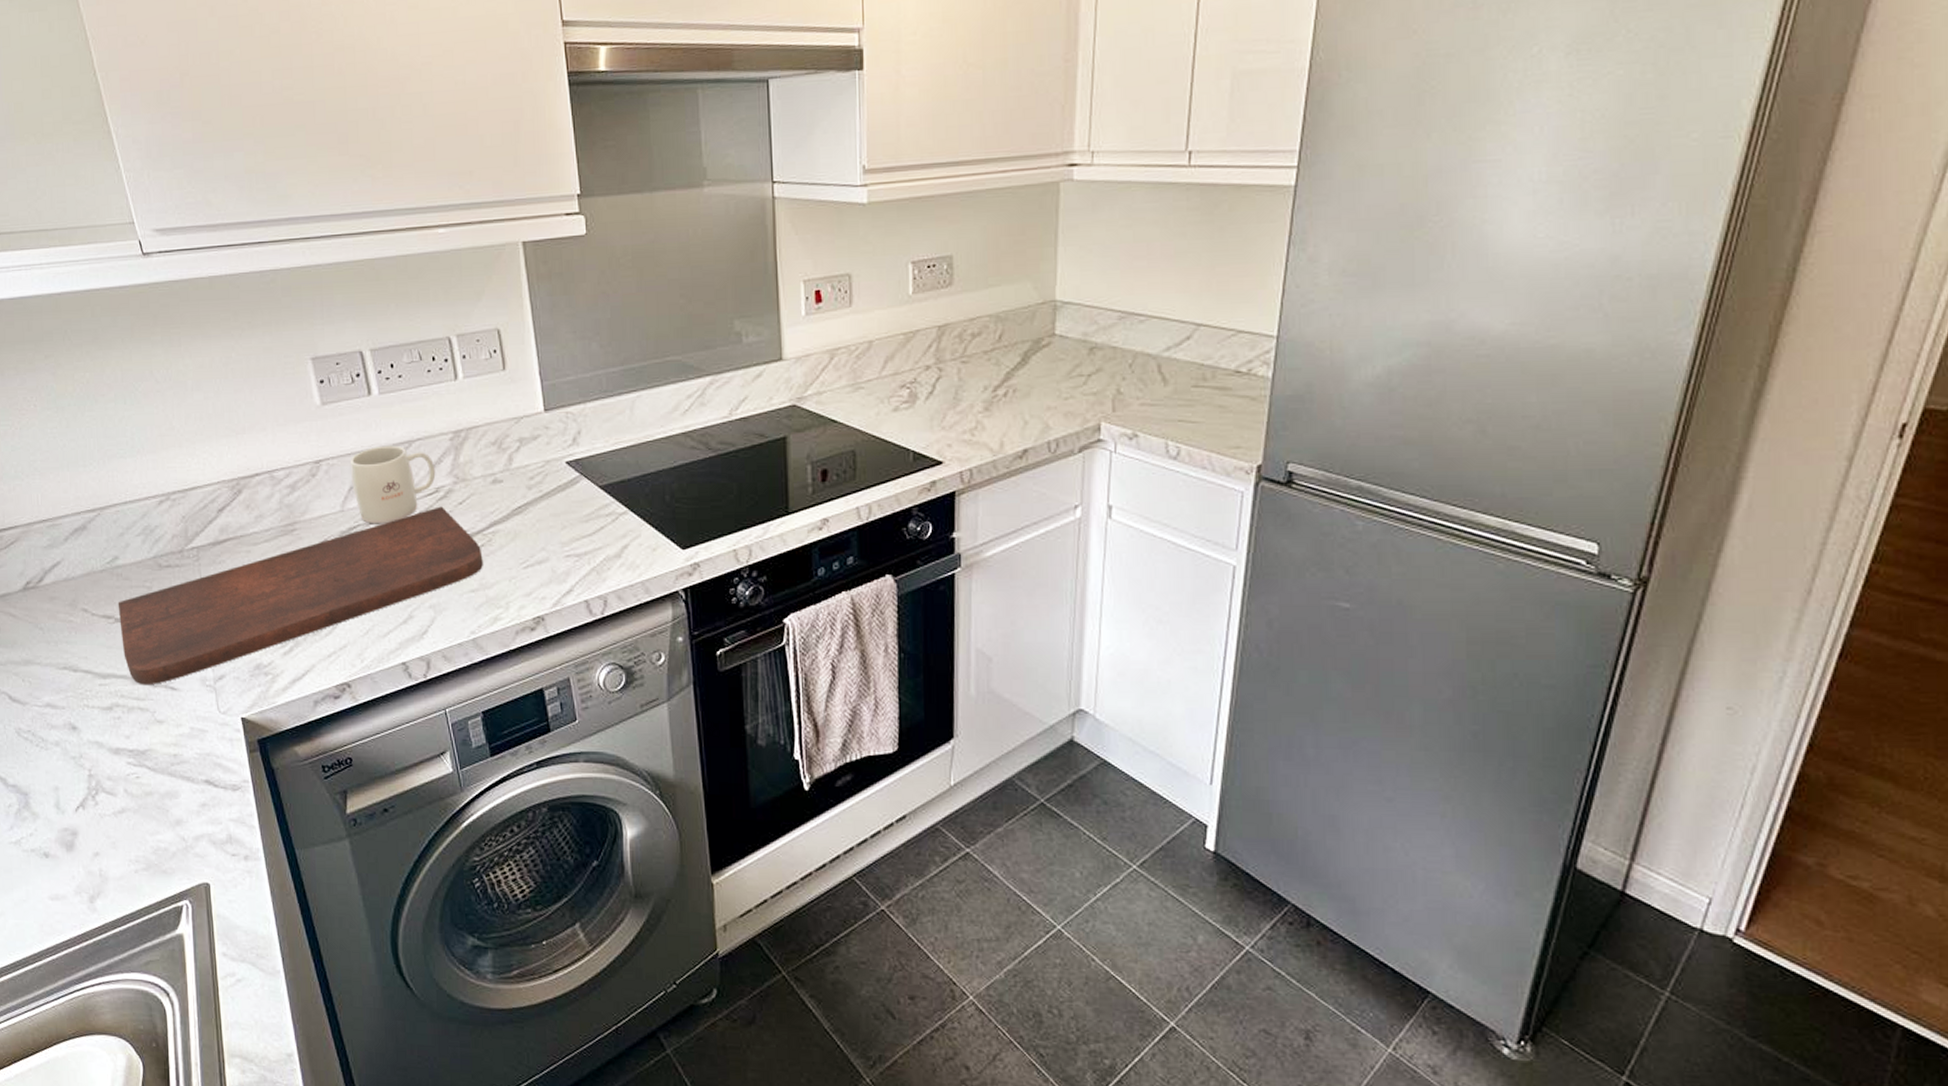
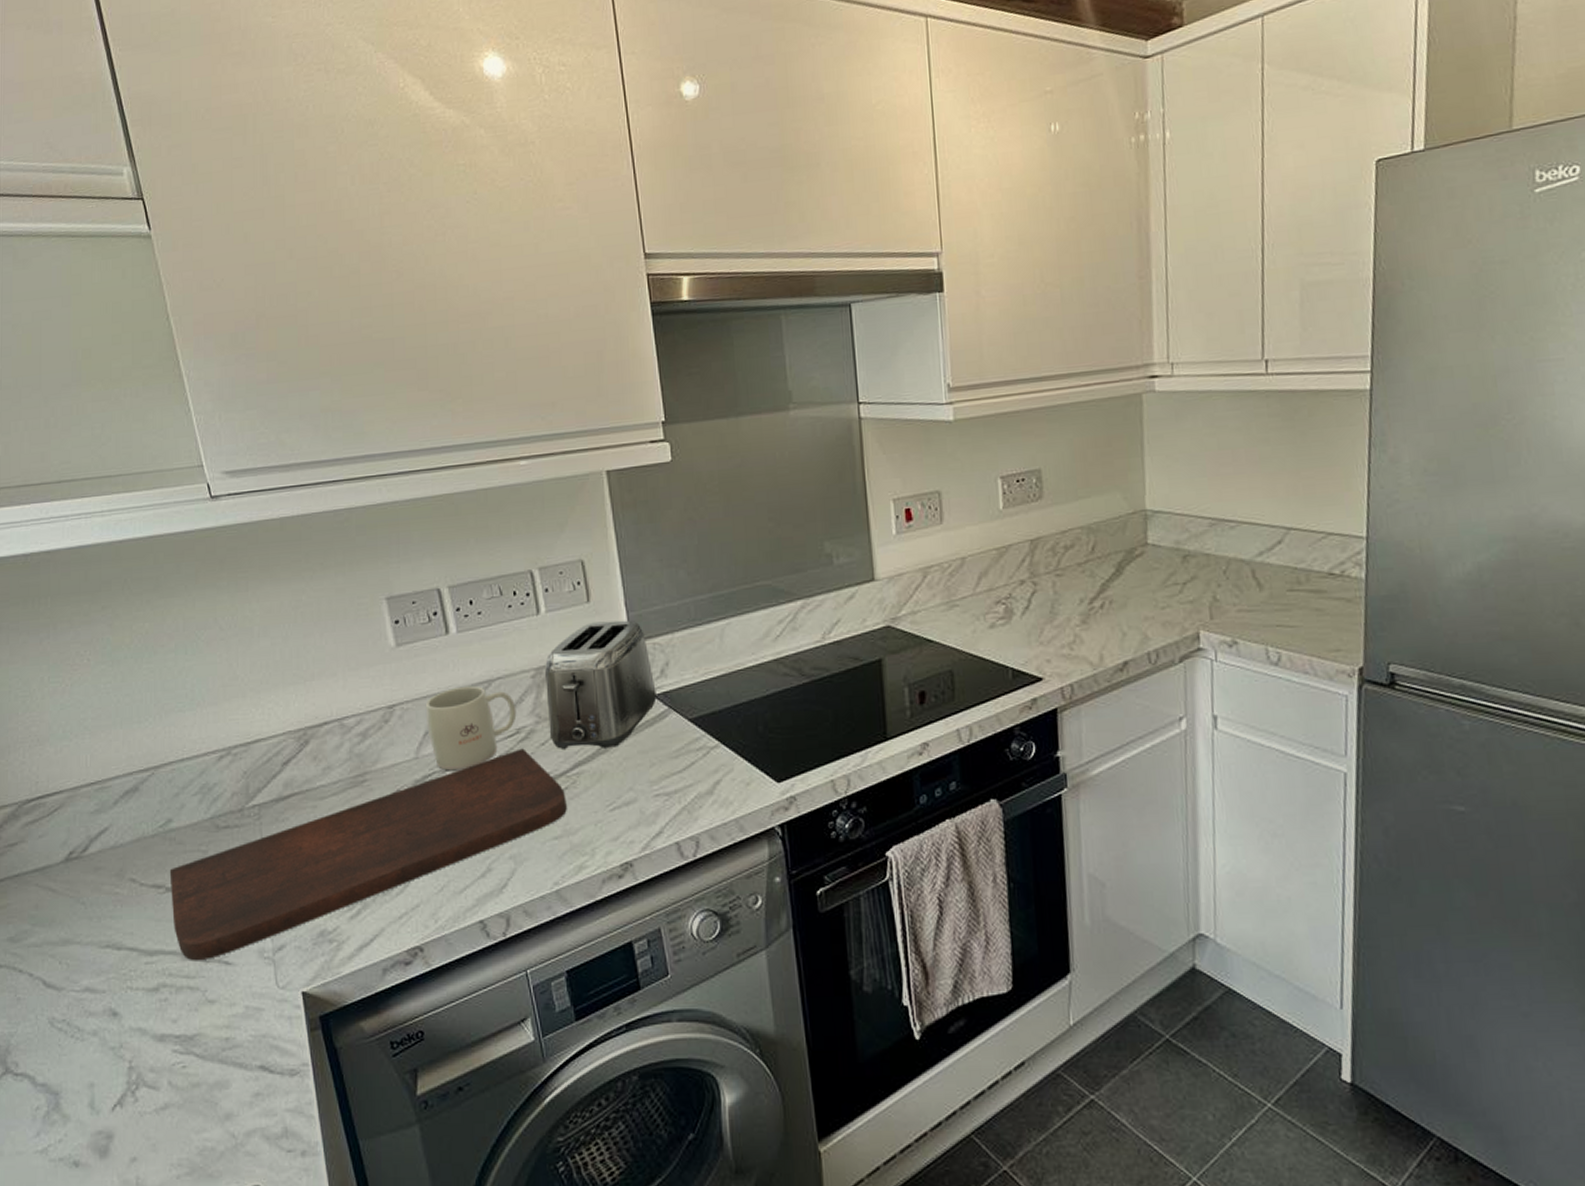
toaster: none [461,389,569,510] -> present [544,620,657,749]

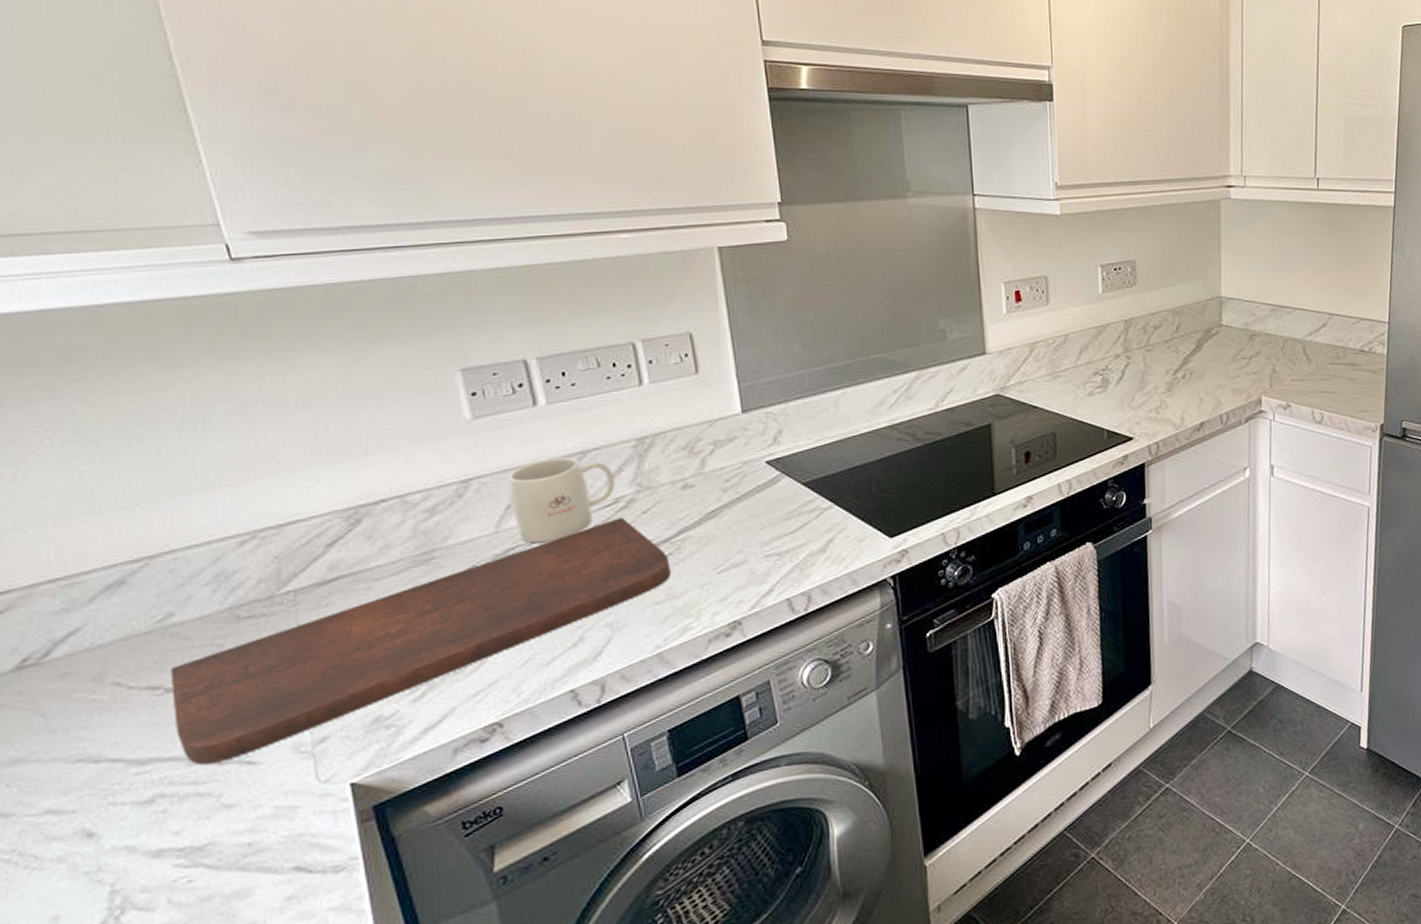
toaster: present [544,620,657,749] -> none [646,390,769,517]

